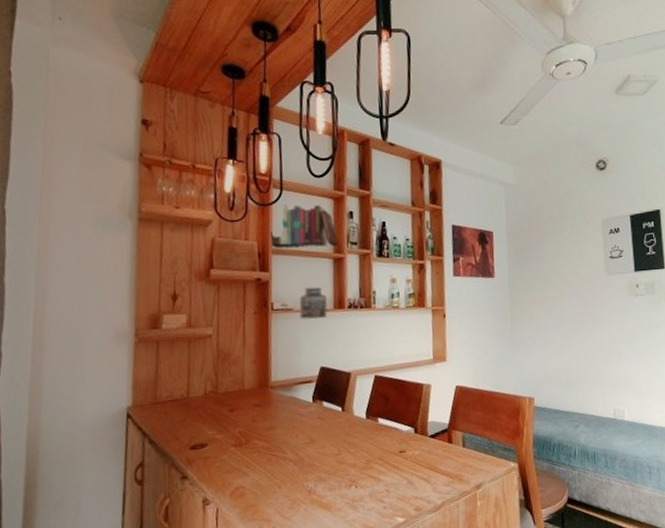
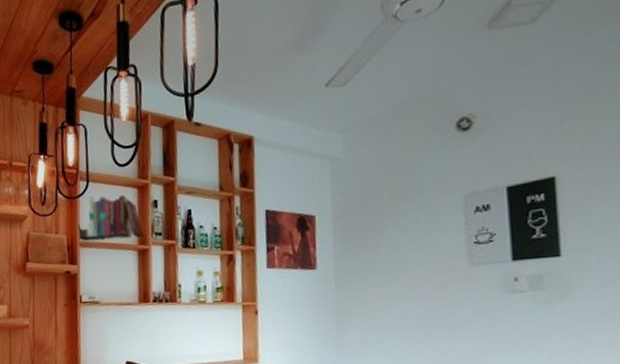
jar: present [299,287,328,319] -> none [105,279,133,313]

